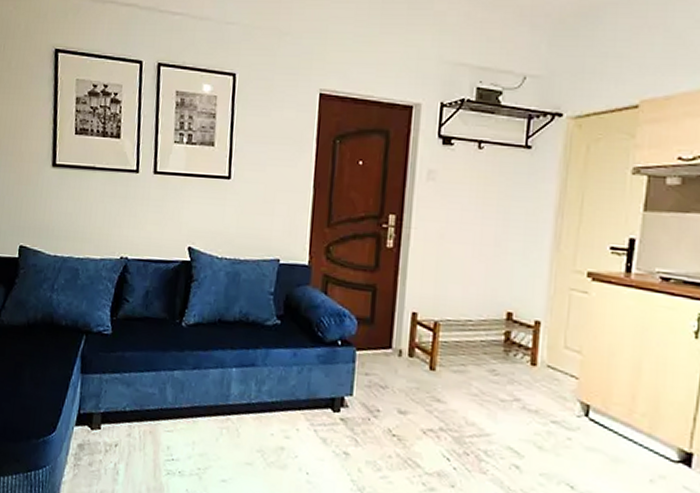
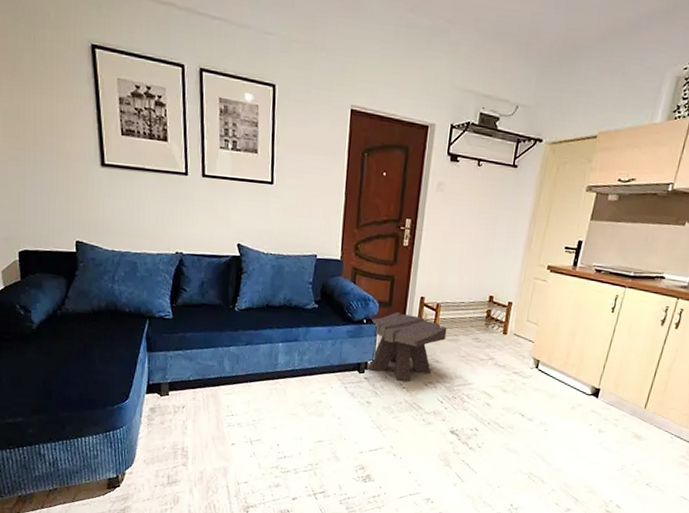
side table: none [346,331,450,427] -> present [369,311,447,382]

